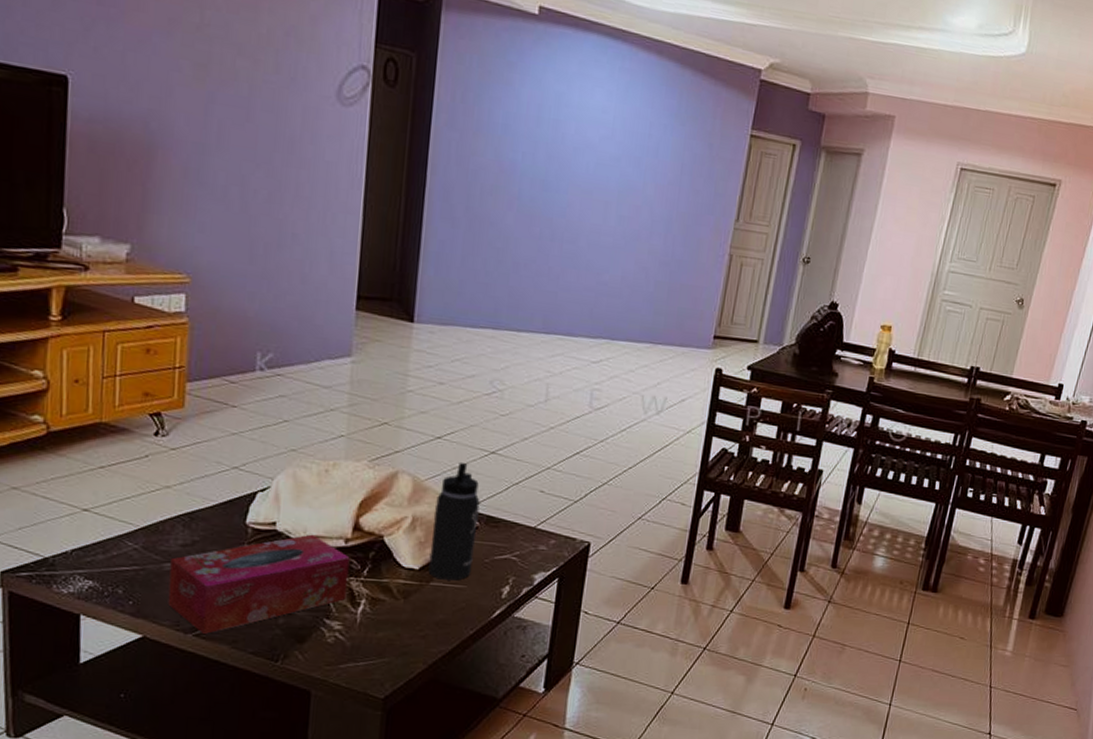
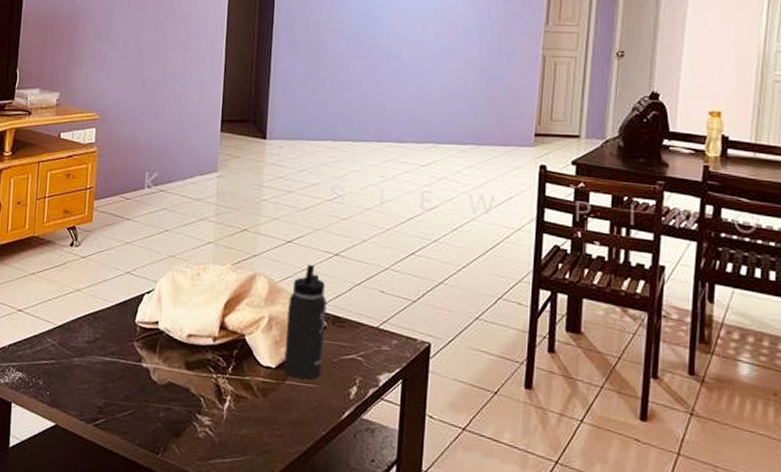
tissue box: present [167,534,350,634] -> none [75,332,217,425]

